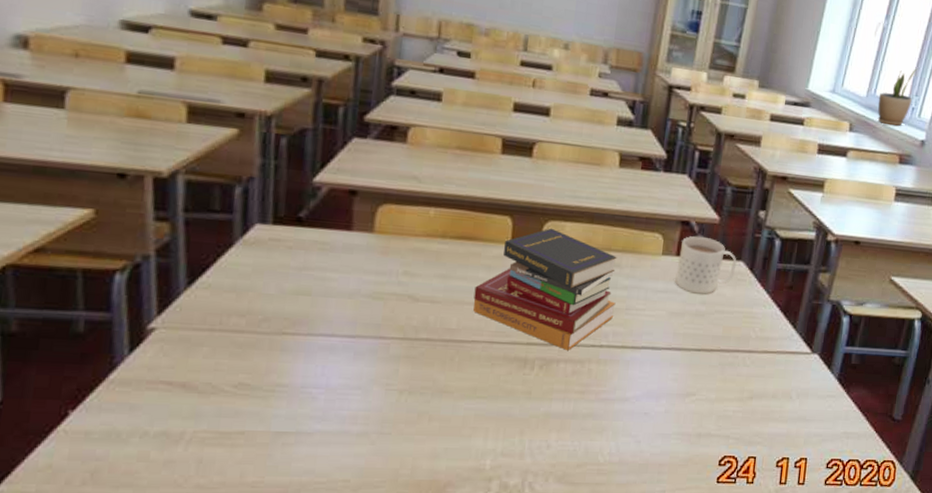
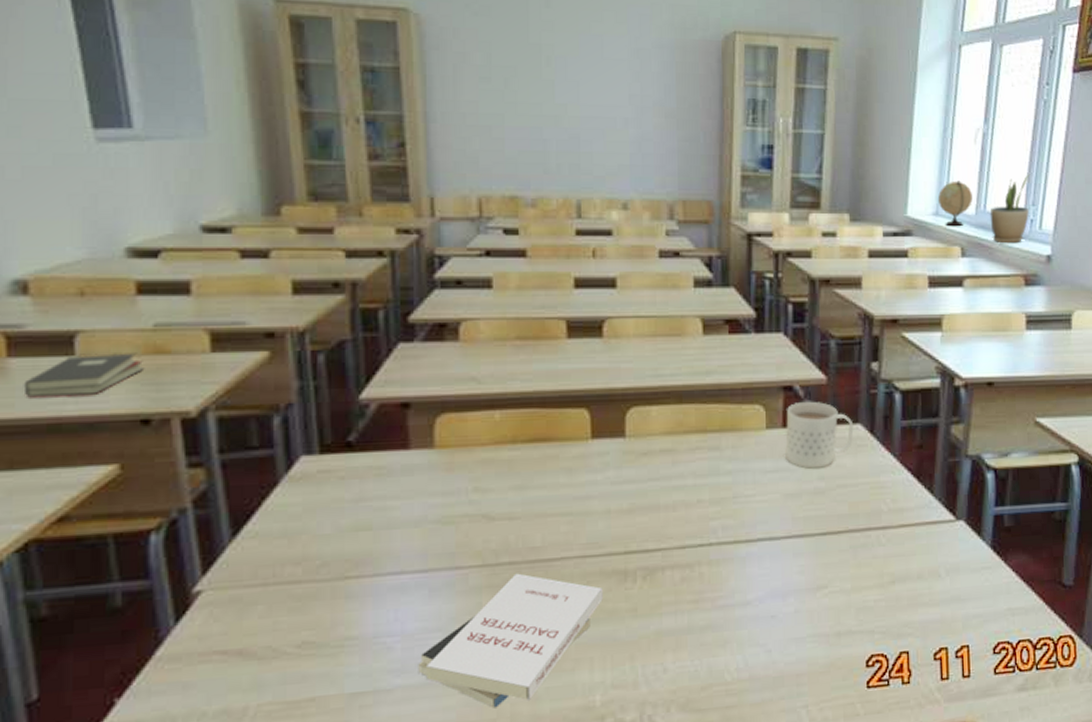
hardback book: none [15,110,126,146] -> present [23,354,145,398]
books: none [336,349,504,460] -> present [418,573,603,708]
books: present [473,228,617,350] -> none [557,415,721,555]
globe: none [836,65,866,105] -> present [938,180,972,227]

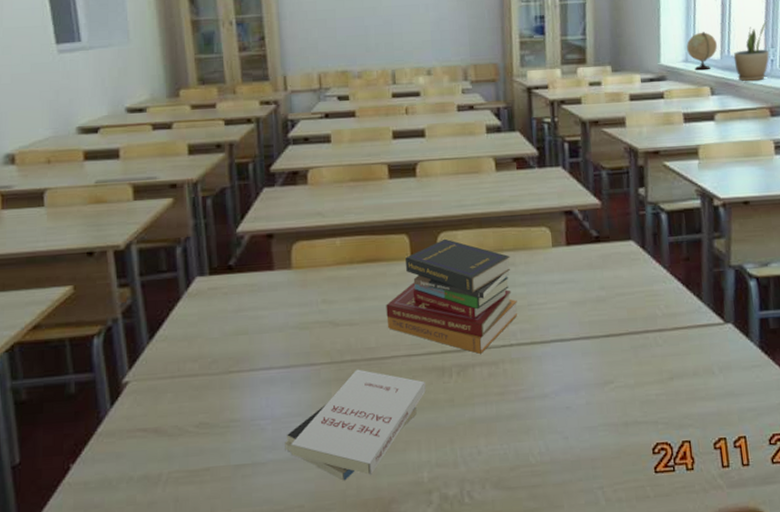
hardback book: present [23,354,145,398] -> none [11,204,89,238]
books: none [557,415,721,555] -> present [386,238,518,354]
mug: present [785,401,854,469] -> none [568,222,627,280]

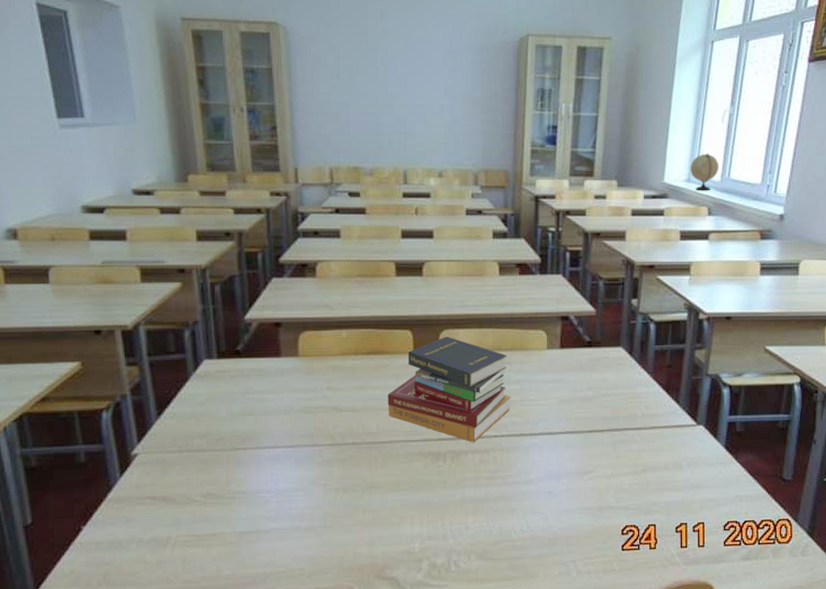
books: present [285,369,426,481] -> none [287,451,421,549]
potted plant: present [733,21,769,82] -> none [733,147,769,205]

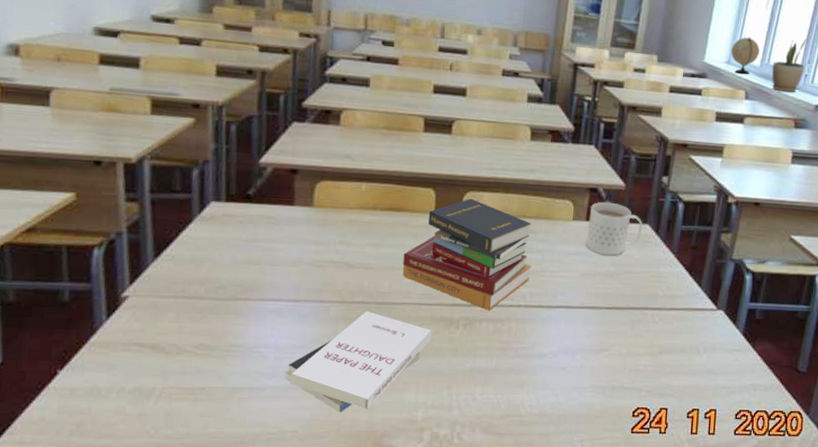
books: none [287,451,421,549] -> present [285,311,432,412]
mug: none [562,328,616,381] -> present [586,201,643,256]
potted plant: none [733,147,769,205] -> present [771,37,809,93]

